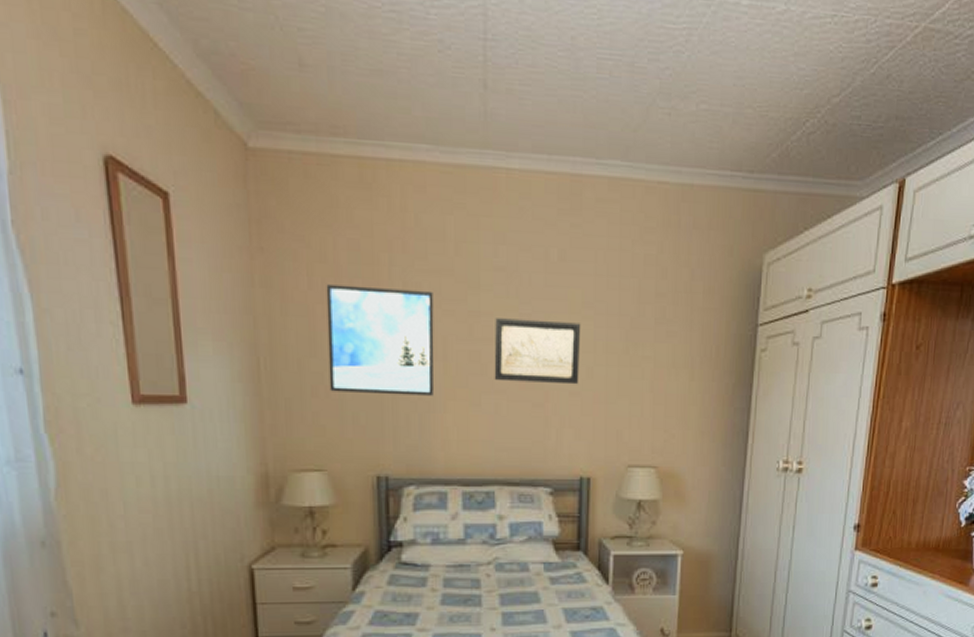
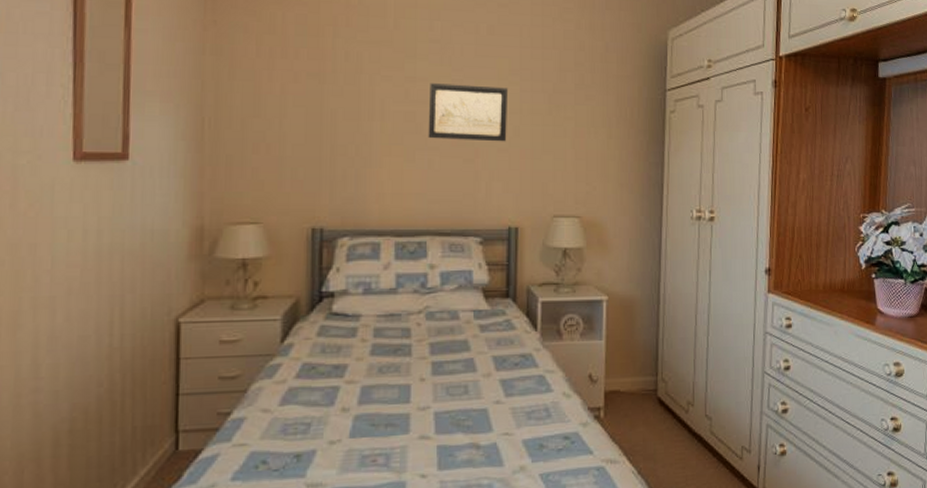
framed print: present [326,284,435,396] -> none [270,53,373,152]

